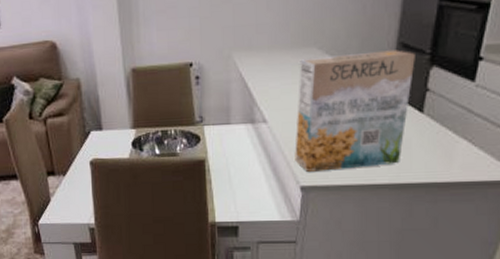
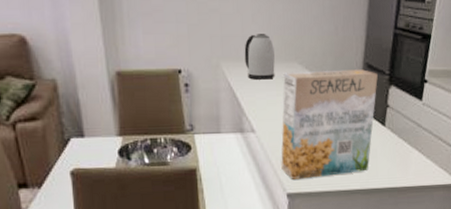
kettle: none [257,20,291,69] -> present [244,34,275,80]

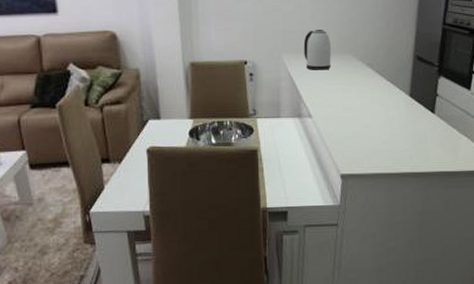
cereal box: present [281,69,378,179] -> none [335,61,427,161]

